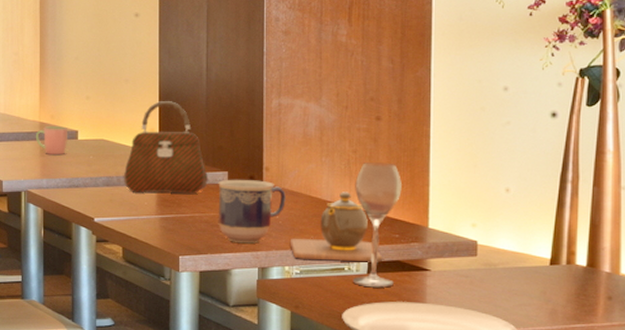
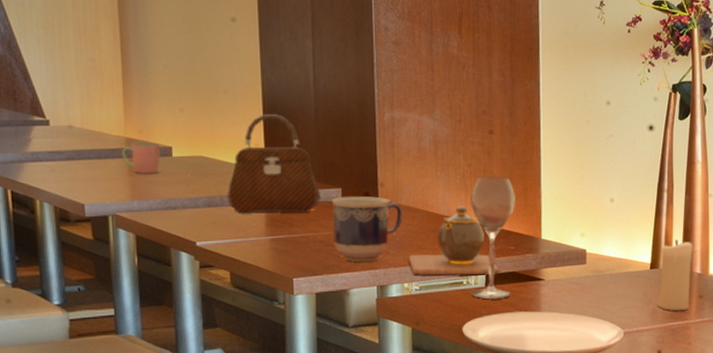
candle: none [557,234,602,313] -> present [657,239,694,311]

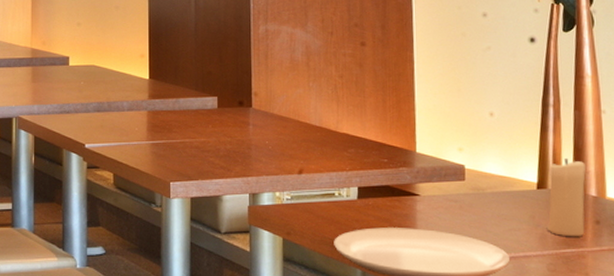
cup: present [121,142,160,175] -> none [26,52,59,81]
handbag: present [226,114,321,213] -> none [114,27,198,119]
cup: present [331,195,403,262] -> none [208,104,275,169]
teapot: present [408,206,499,276] -> none [280,116,372,187]
wineglass: present [470,176,515,300] -> none [342,87,388,213]

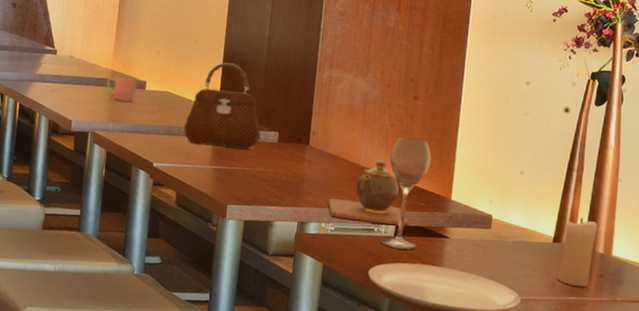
cup: none [26,52,59,81] -> present [106,75,137,103]
handbag: none [114,27,198,119] -> present [183,62,261,149]
teapot: none [280,116,372,187] -> present [328,160,408,227]
wineglass: none [342,87,388,213] -> present [380,136,431,250]

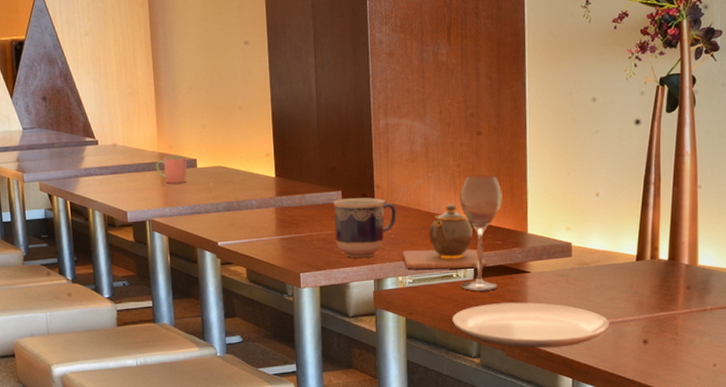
handbag: present [183,62,261,149] -> none [242,126,323,216]
cup: none [265,139,329,199] -> present [333,197,397,258]
candle: present [556,217,599,288] -> none [643,231,681,302]

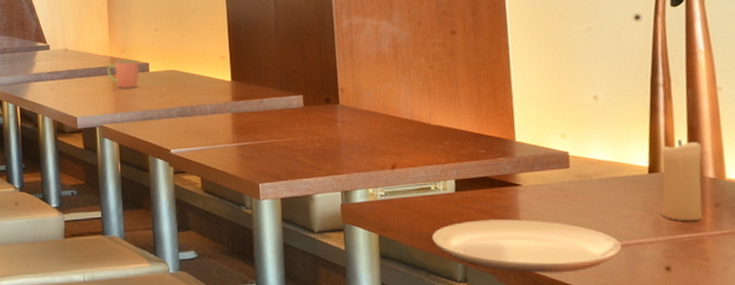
cup: present [333,197,397,258] -> none [293,102,365,167]
teapot: present [402,204,487,269] -> none [371,109,469,181]
wineglass: present [459,174,502,291] -> none [434,76,484,206]
candle: none [643,231,681,302] -> present [660,139,704,222]

